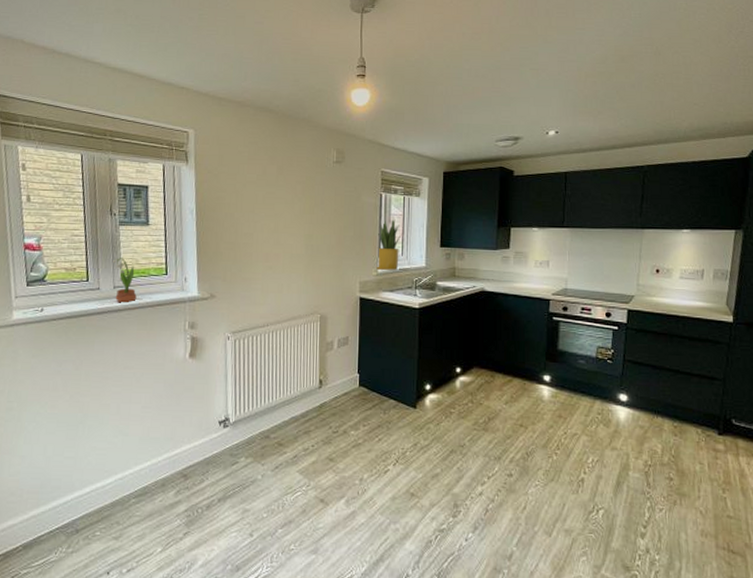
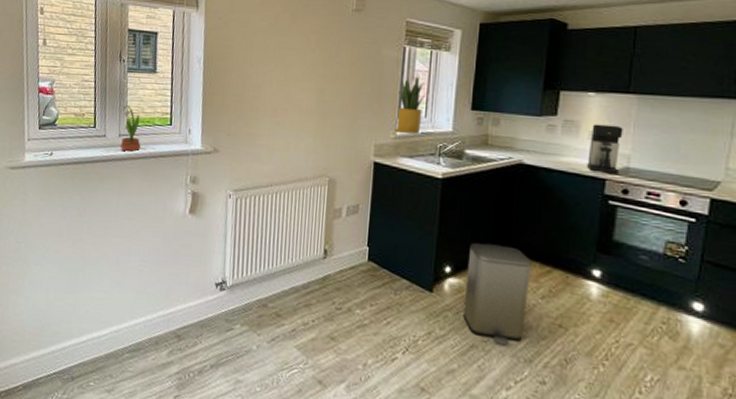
pedal bin: none [443,361,496,446] -> present [463,242,531,344]
coffee maker: none [535,254,561,296] -> present [587,124,623,175]

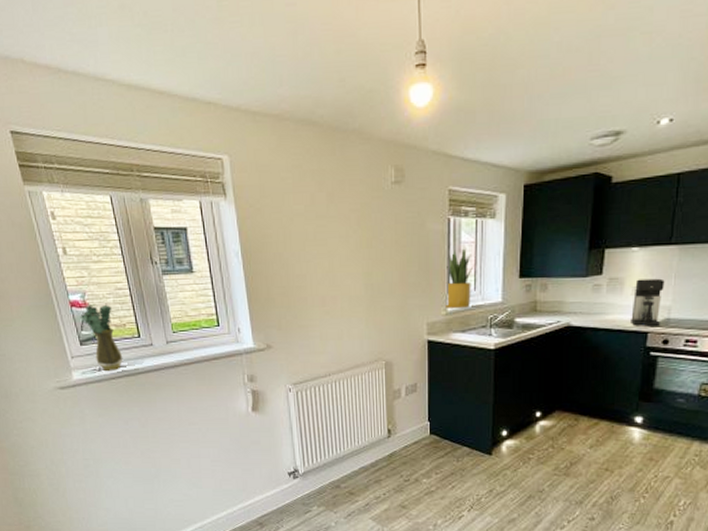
vase: none [44,90,76,158] -> present [80,302,123,372]
potted flower: present [119,104,141,153] -> none [162,309,191,359]
pedal bin: present [463,242,531,344] -> none [520,405,580,491]

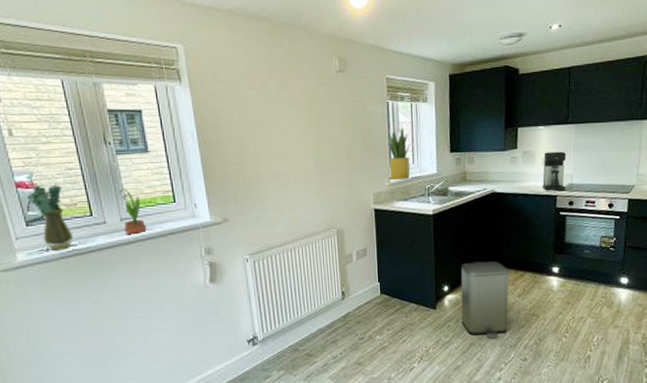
potted flower: none [162,309,191,359] -> present [116,187,147,235]
pedal bin: none [520,405,580,491] -> present [461,261,509,338]

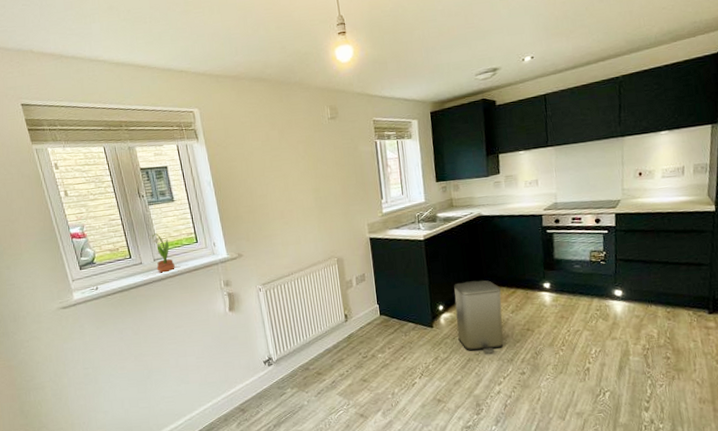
vase: present [26,182,74,252] -> none [79,232,117,290]
planter: present [387,124,412,181] -> none [378,160,401,212]
coffee maker: present [542,151,566,192] -> none [526,173,550,211]

